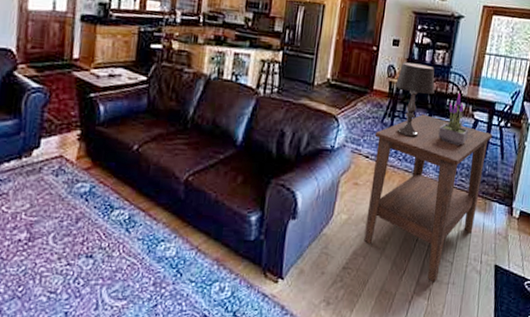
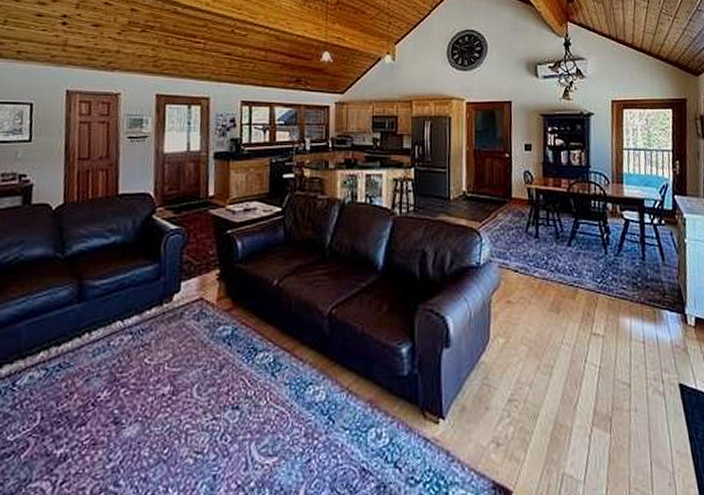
side table: present [364,114,493,281] -> none [521,219,648,409]
table lamp: present [395,62,435,138] -> none [534,166,577,245]
potted plant: present [438,93,469,146] -> none [588,193,621,249]

